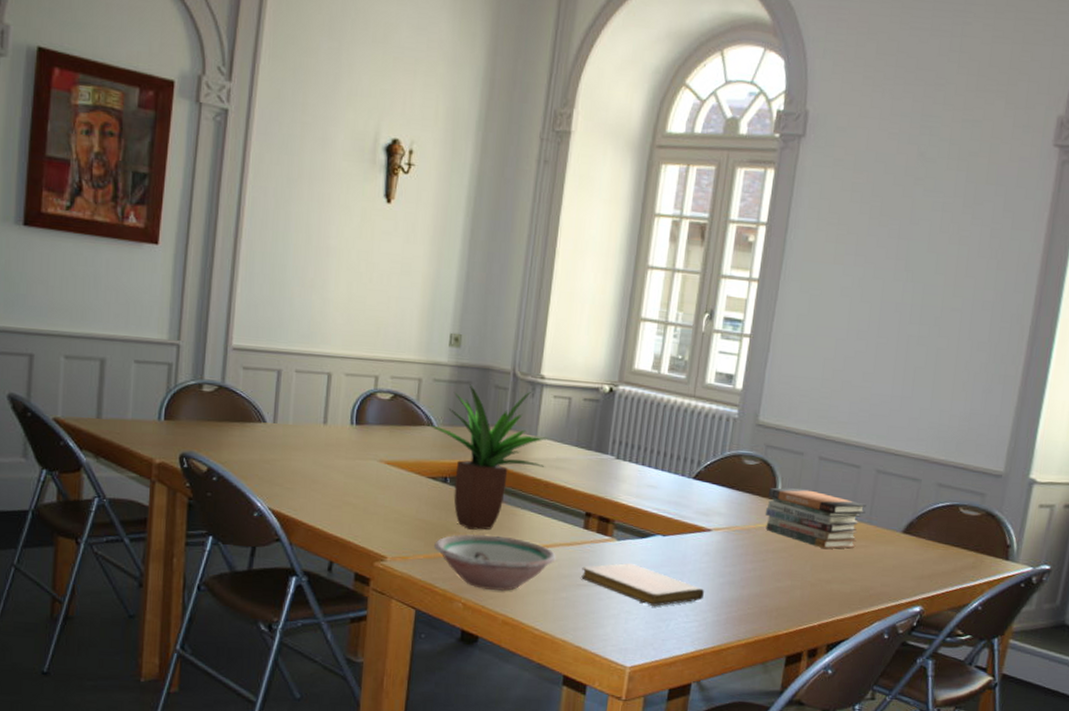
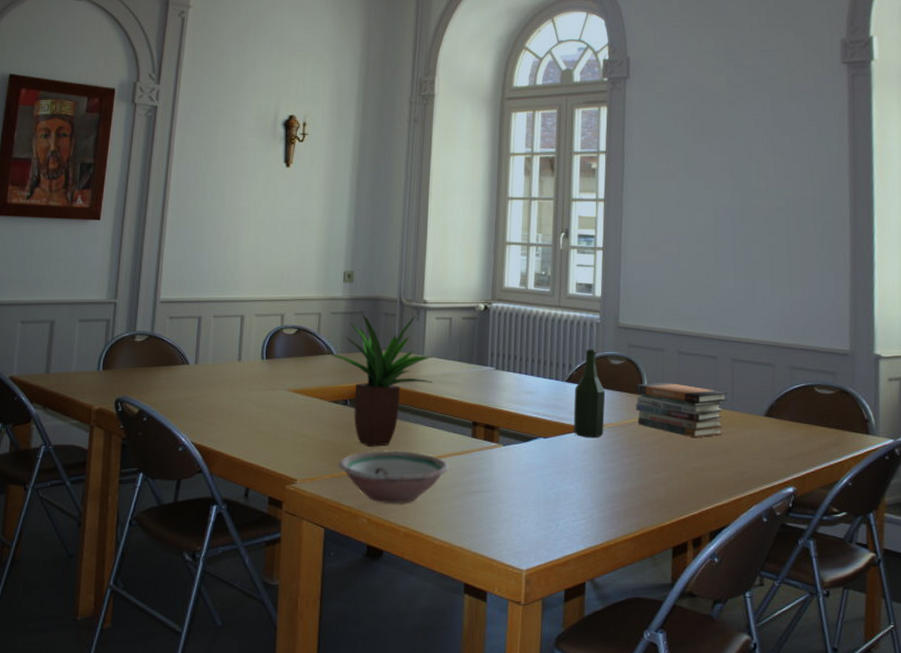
notebook: present [581,563,705,606] -> none [473,468,589,507]
bottle: none [695,445,735,541] -> present [573,349,606,438]

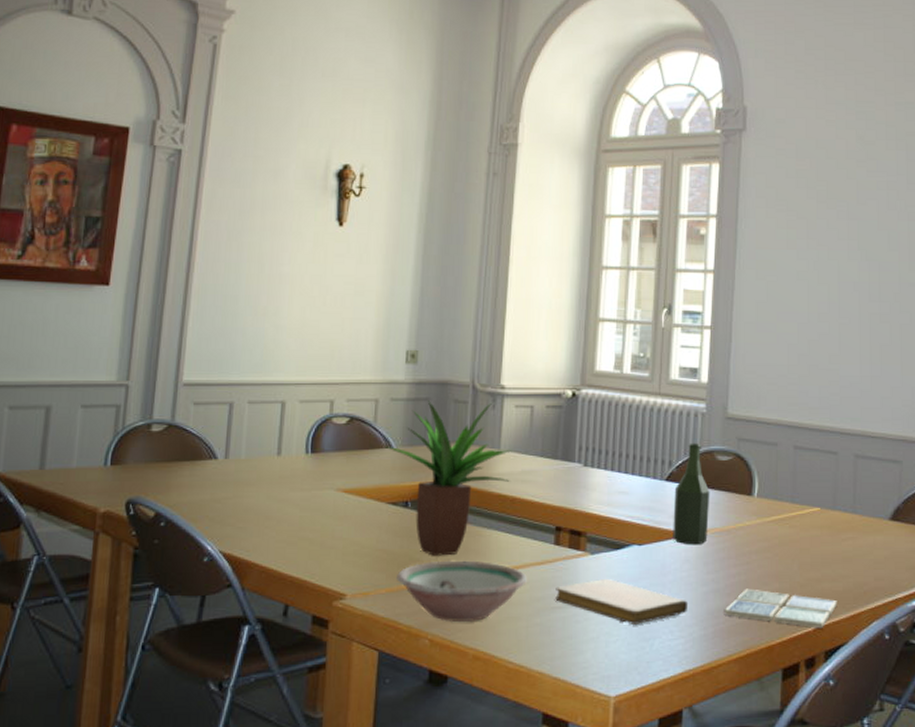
notebook: none [473,468,589,507] -> present [555,579,689,624]
drink coaster: none [621,476,720,512] -> present [725,588,837,629]
book stack: present [635,382,728,438] -> none [744,481,849,545]

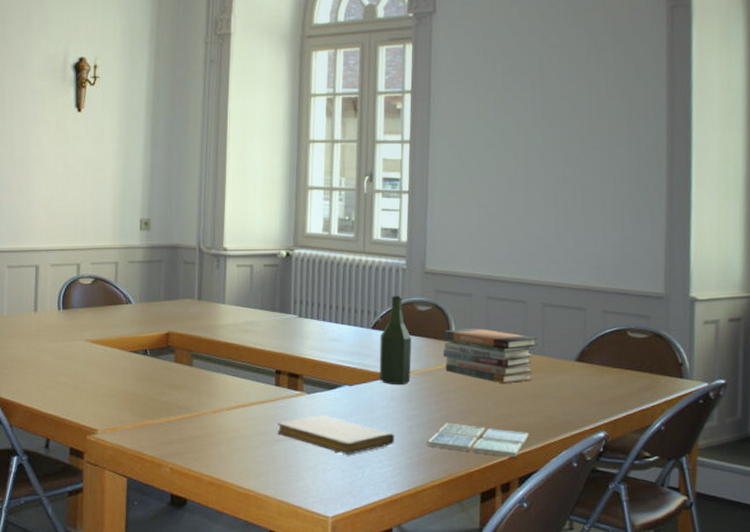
potted plant: present [384,401,512,556] -> none [125,262,235,396]
bowl: present [395,560,528,623] -> none [139,400,253,453]
book stack: none [744,481,849,545] -> present [442,327,538,384]

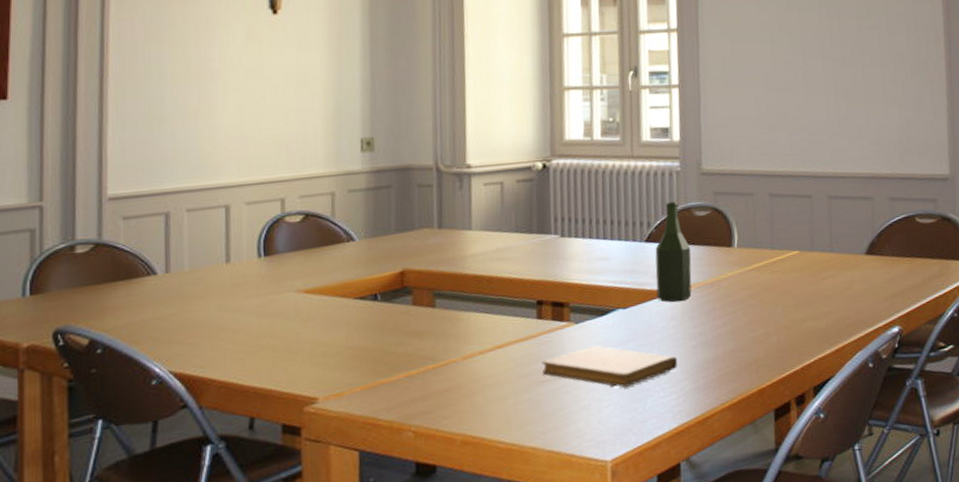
drink coaster: present [428,423,529,458] -> none [714,336,822,366]
book stack: present [442,327,538,384] -> none [724,229,826,288]

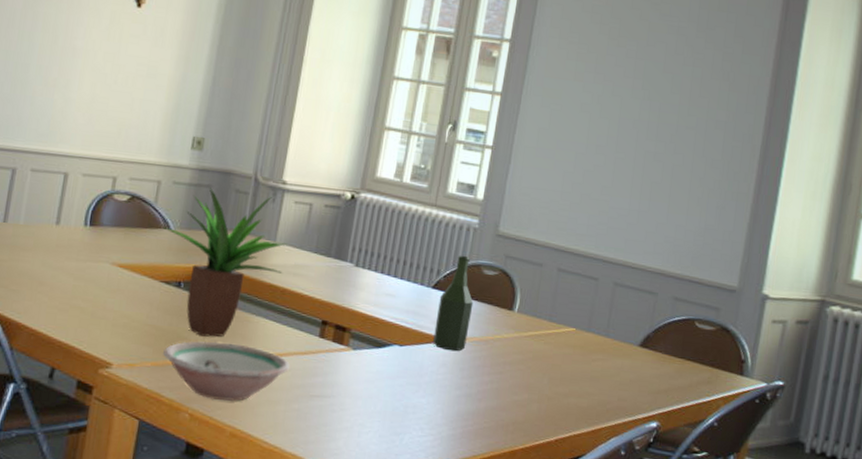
potted plant: none [345,183,485,347] -> present [162,188,288,337]
bowl: none [370,345,513,411] -> present [162,340,291,402]
notebook: present [542,346,678,388] -> none [314,374,441,419]

